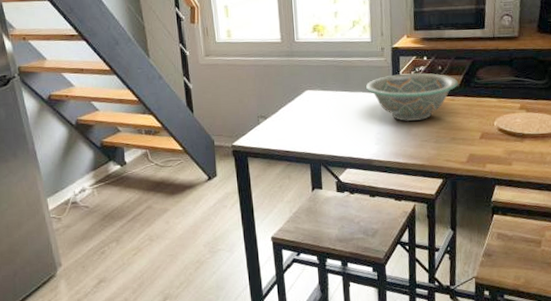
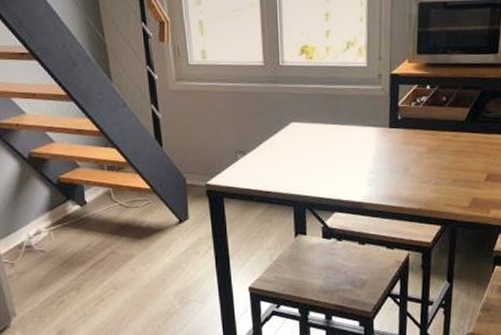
decorative bowl: present [365,73,458,121] -> none [358,104,464,160]

